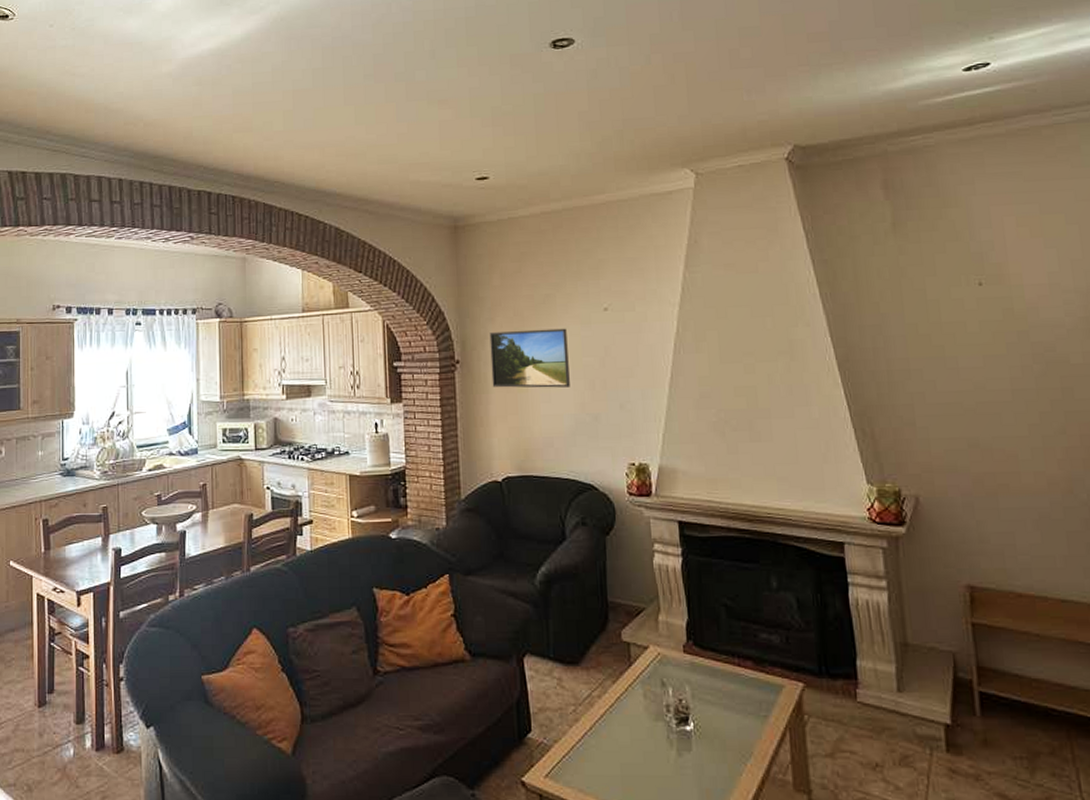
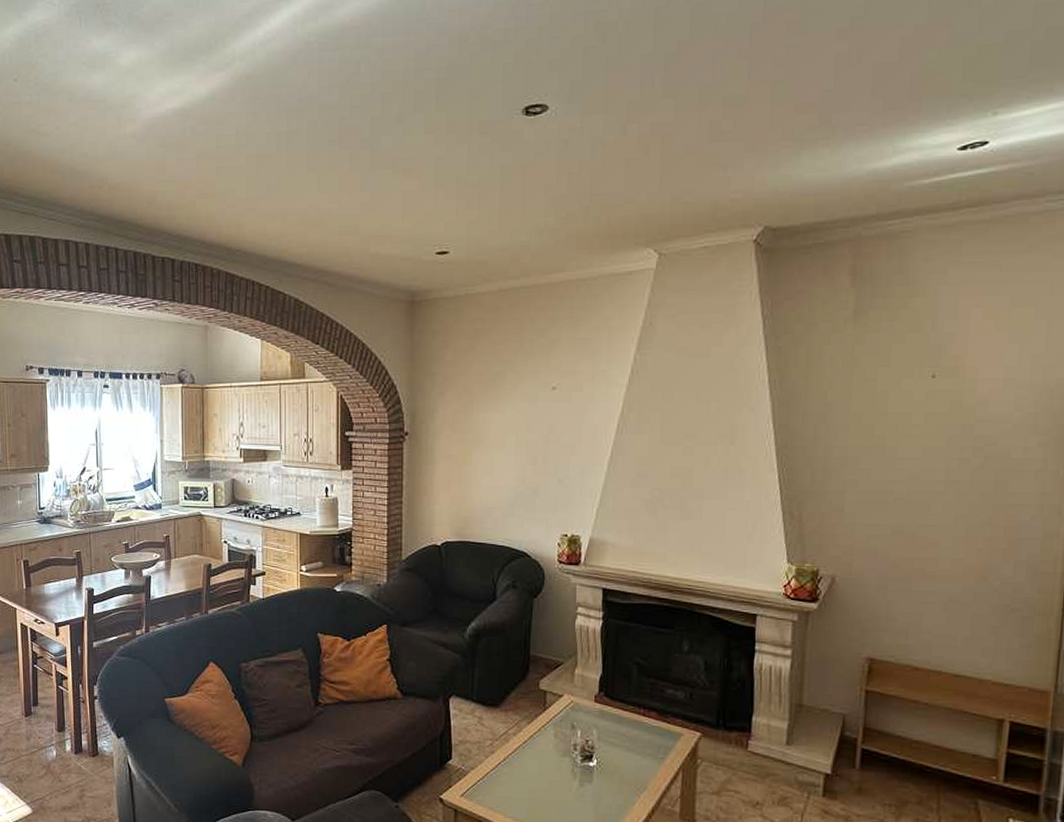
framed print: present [489,328,570,388] -> none [438,405,514,462]

